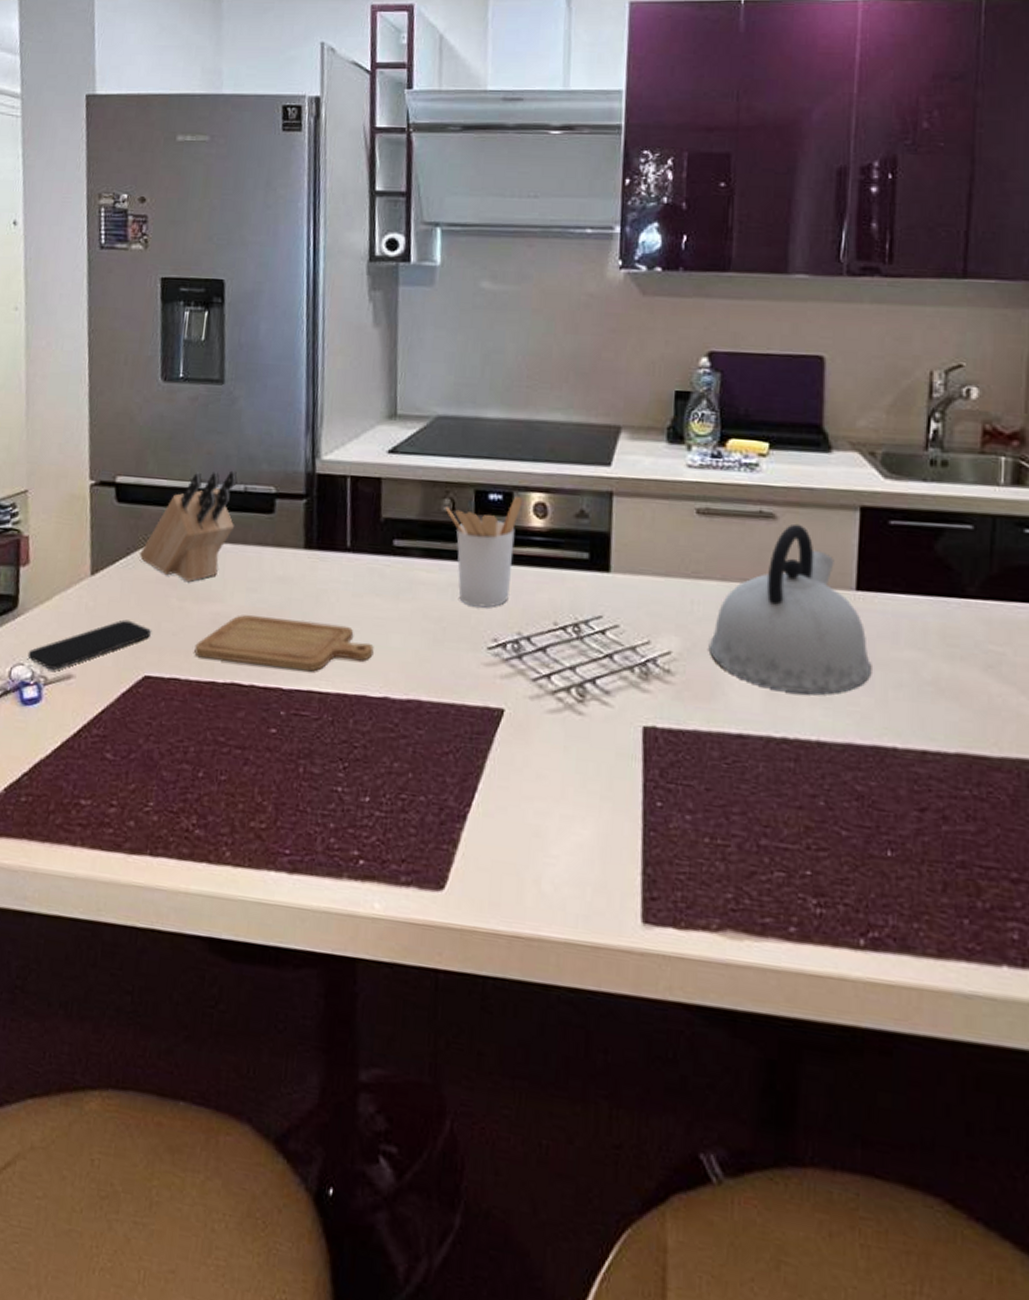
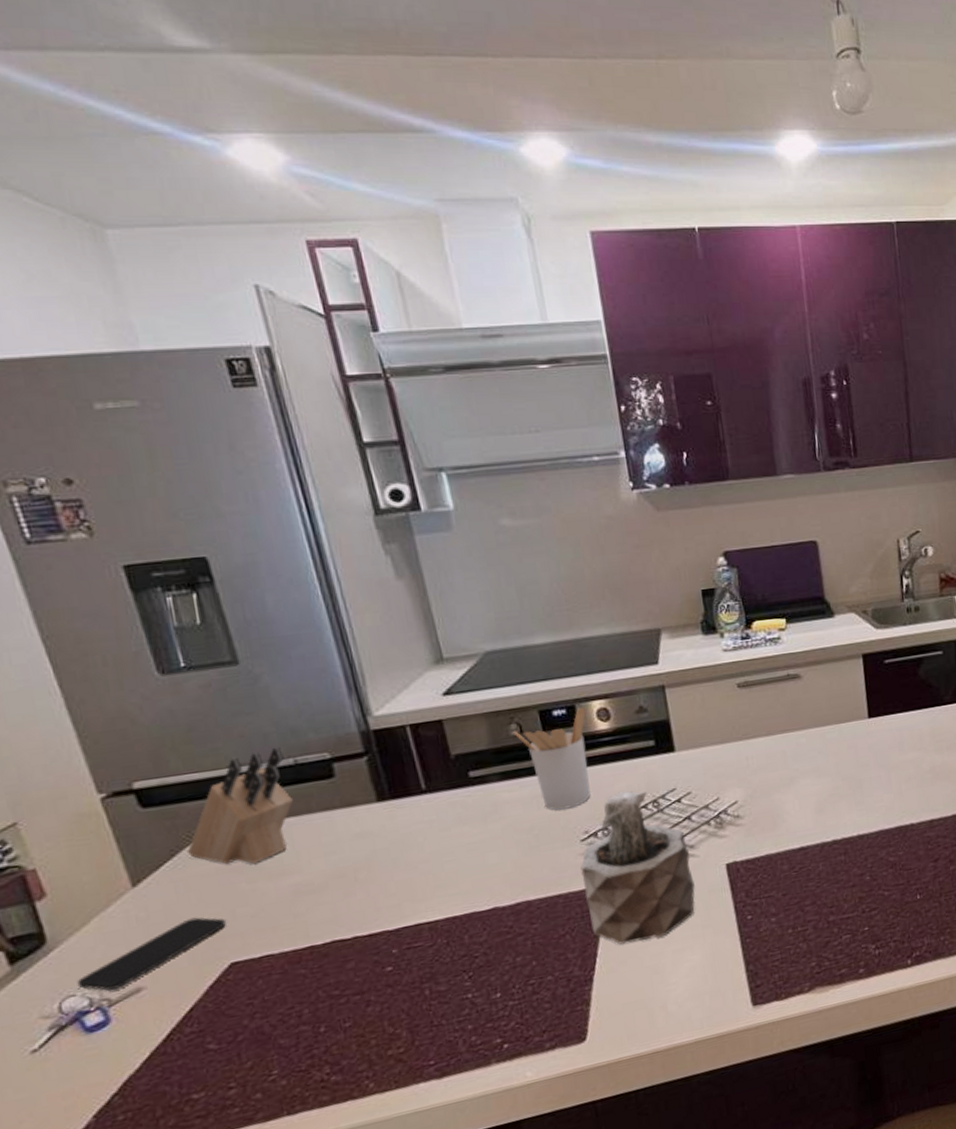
chopping board: present [194,615,374,672] -> none [281,858,474,929]
succulent plant: none [478,603,603,794] -> present [580,791,695,945]
kettle: present [708,523,872,694] -> none [766,678,889,807]

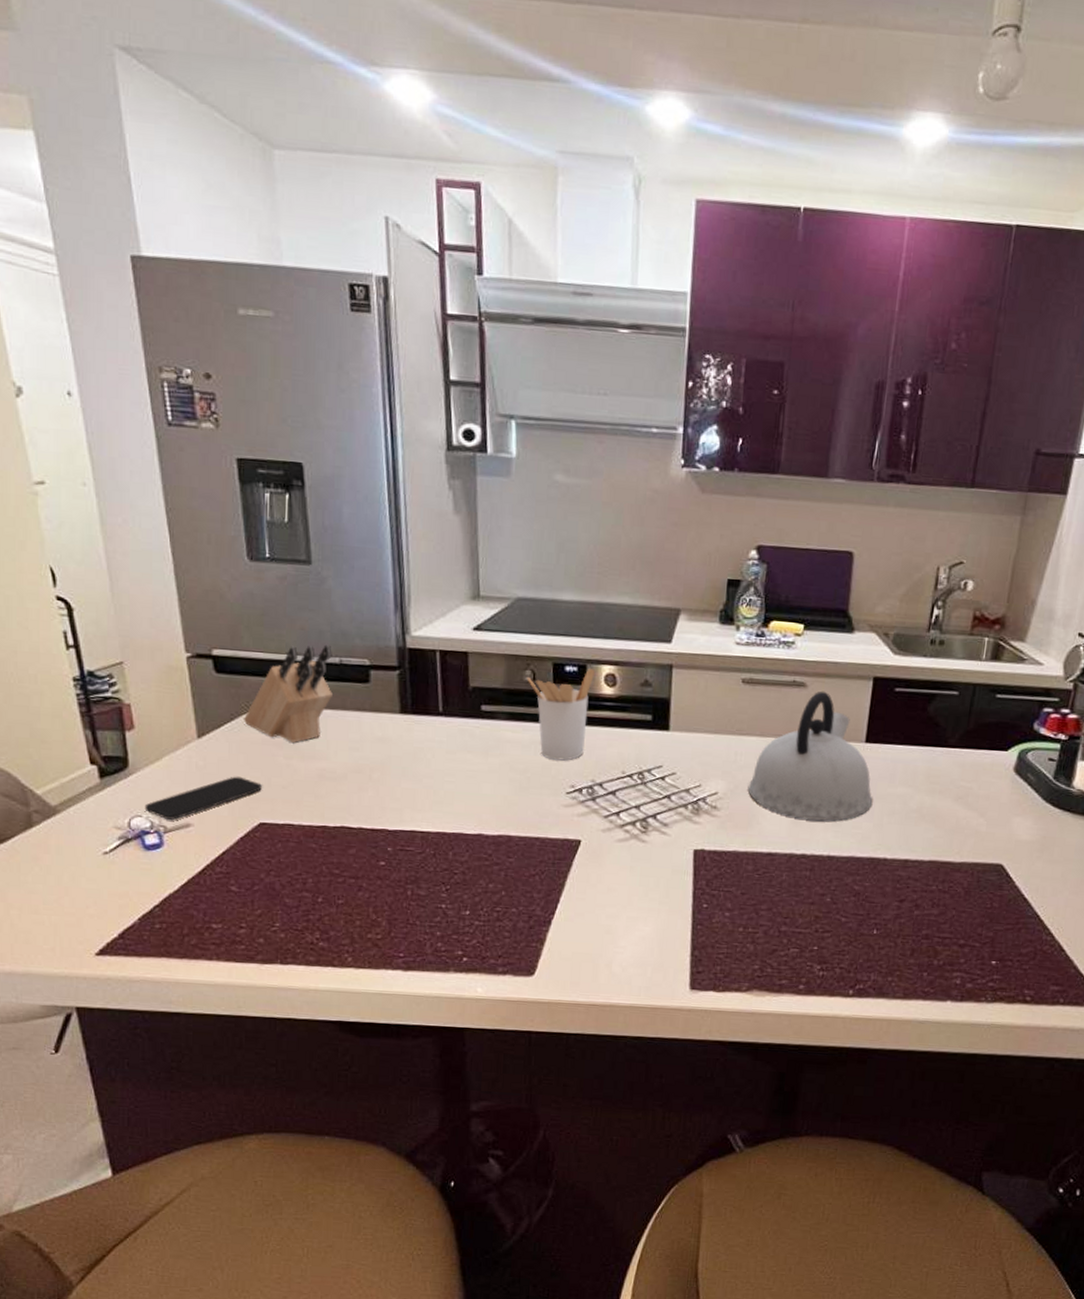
succulent plant: present [580,791,695,945] -> none [560,756,662,902]
kettle: none [766,678,889,807] -> present [748,691,873,821]

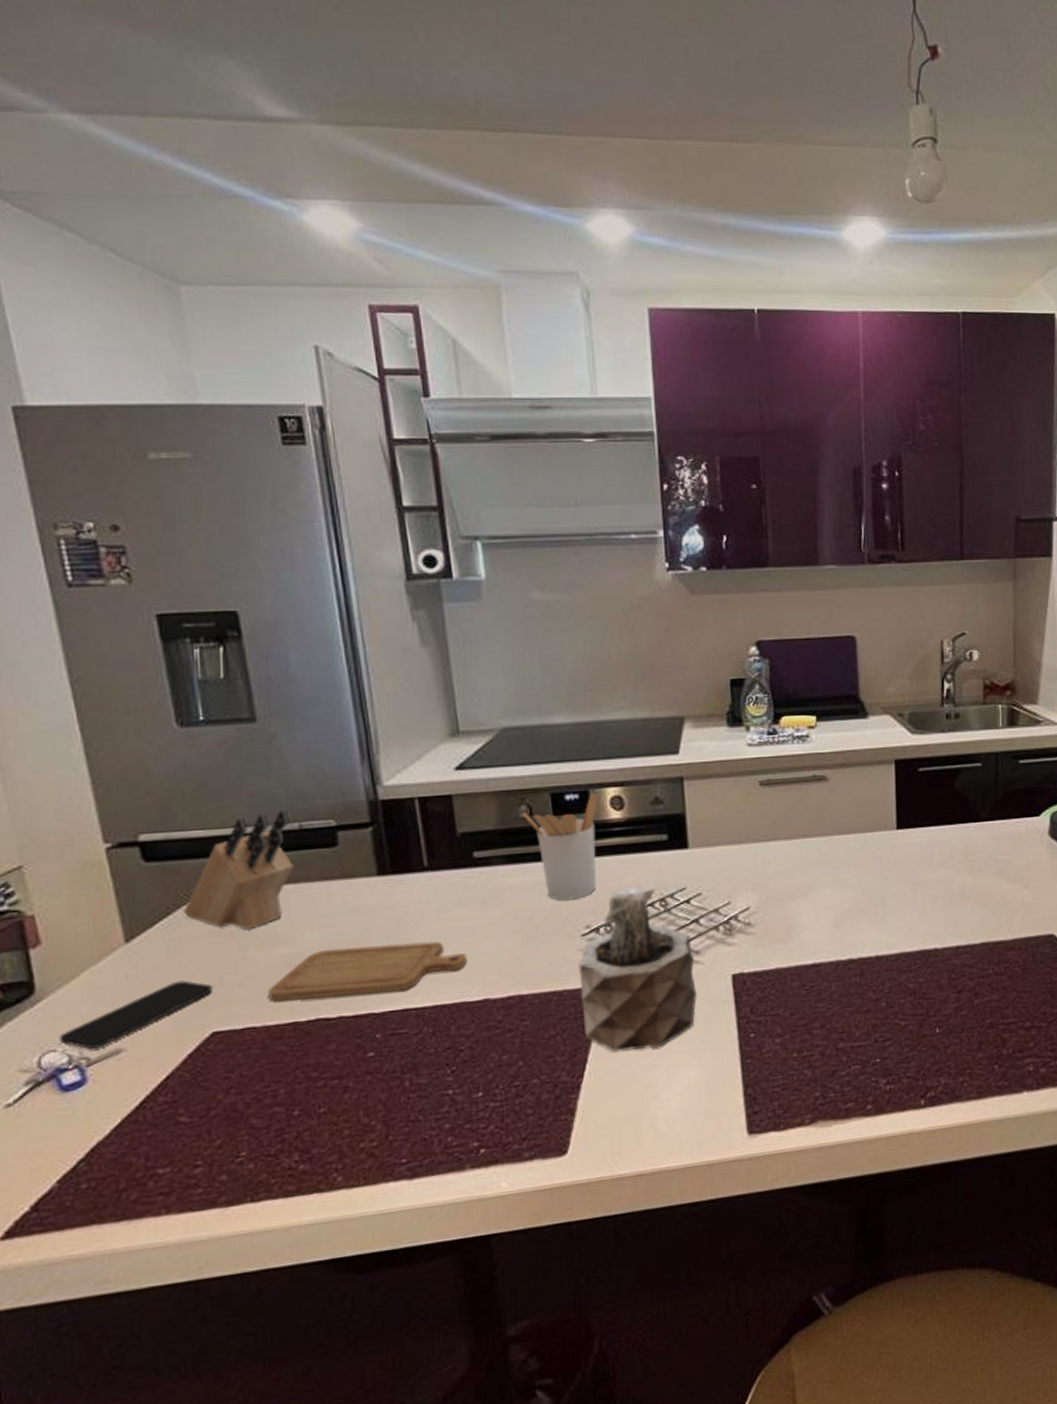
chopping board: none [305,770,468,815] -> present [268,941,467,1002]
succulent plant: none [560,756,662,902] -> present [578,886,697,1052]
kettle: present [748,691,873,821] -> none [781,781,914,922]

